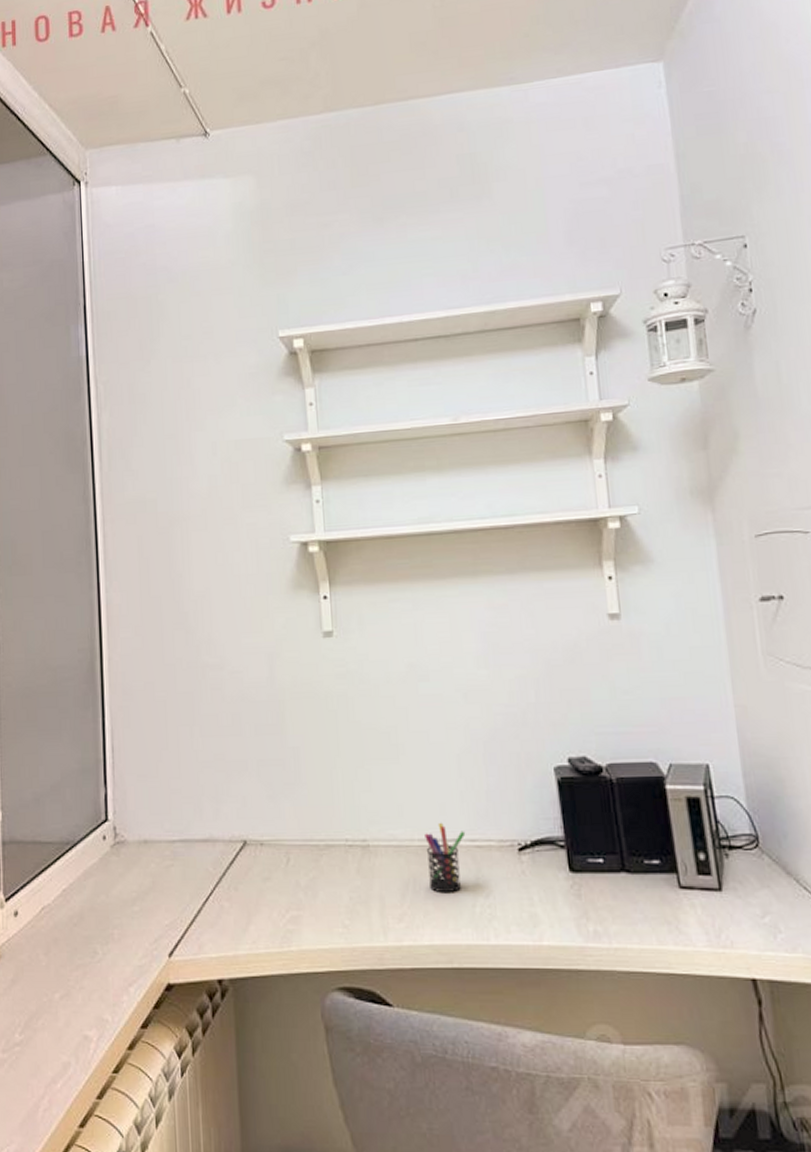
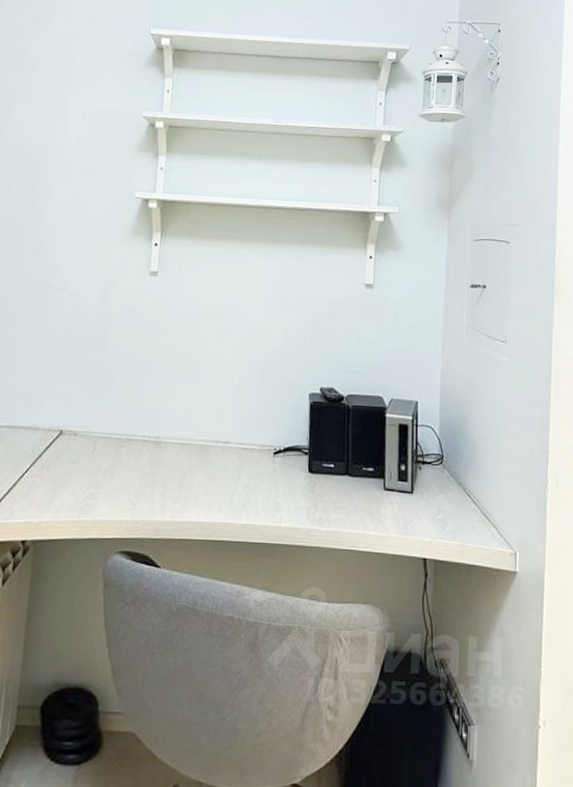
pen holder: present [425,822,466,894] -> none [203,428,237,483]

